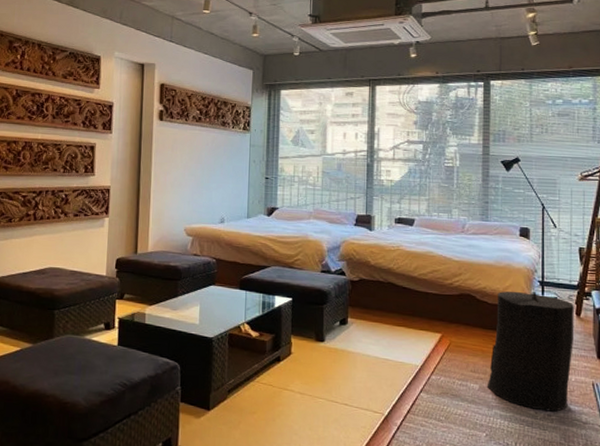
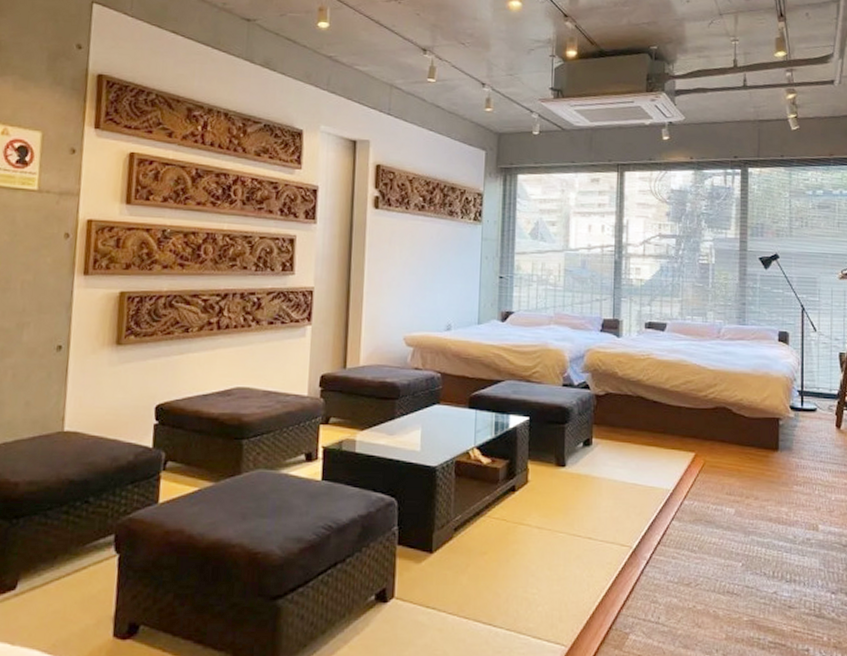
trash can: present [486,291,574,412] -> none [743,402,834,535]

